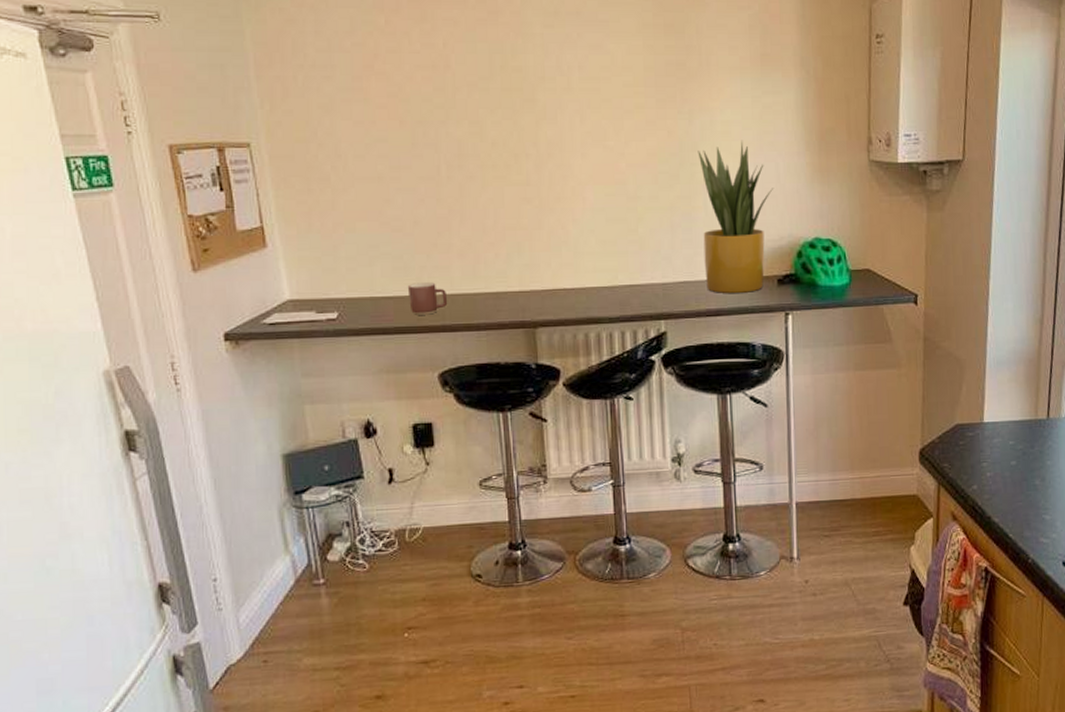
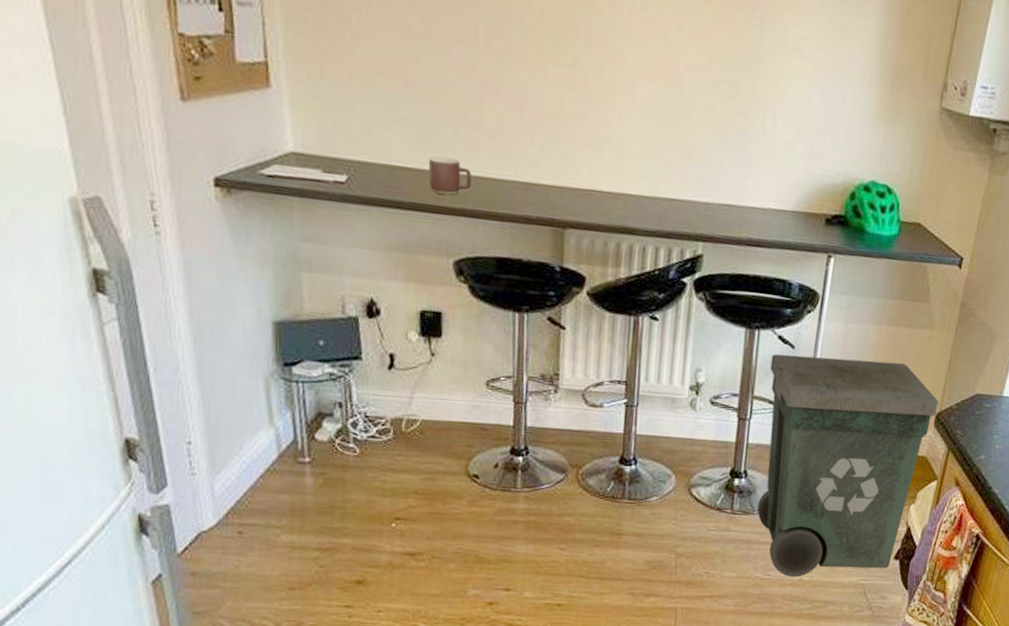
planter: present [697,140,774,293] -> none [751,60,838,228]
recycling bin: none [746,405,920,637] -> present [757,354,939,577]

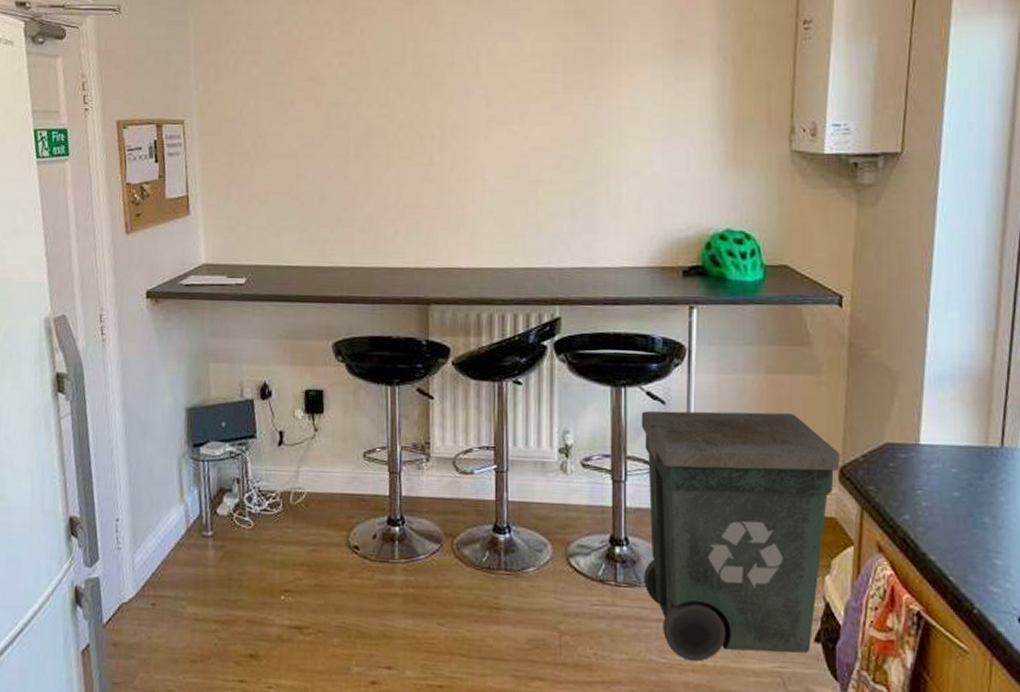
mug: present [428,156,472,195] -> none [310,254,347,286]

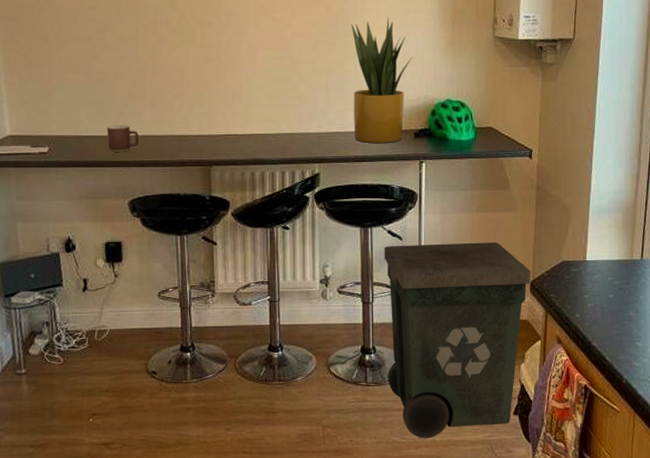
mug: none [310,254,347,286] -> present [106,125,139,152]
planter: none [603,126,683,283] -> present [351,16,414,143]

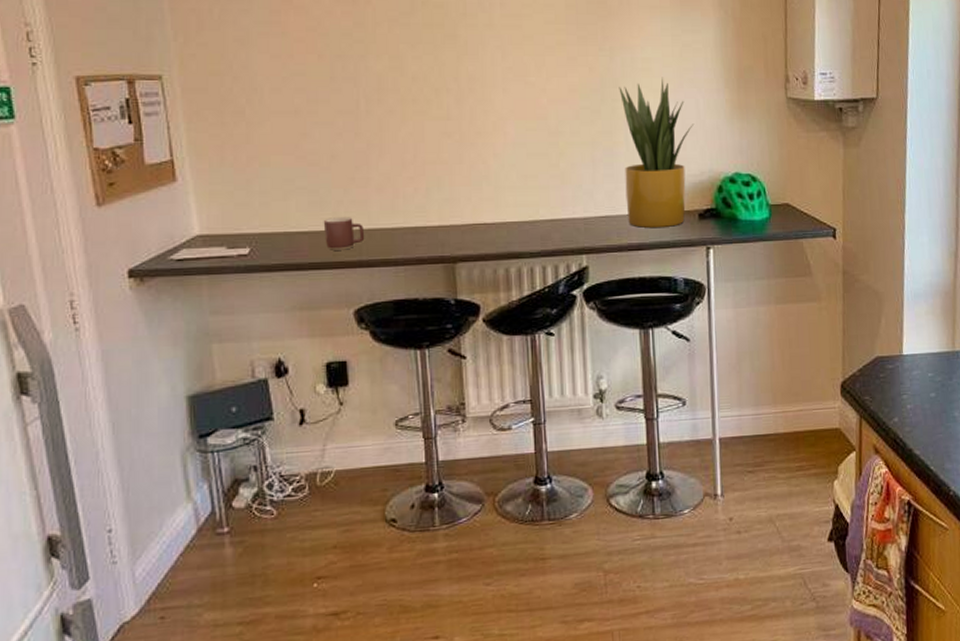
recycling bin: present [384,242,531,438] -> none [668,339,841,577]

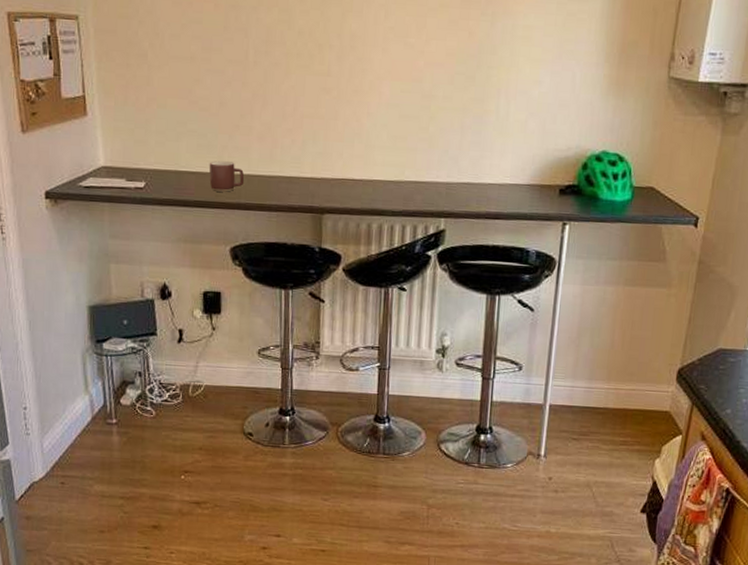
planter: present [619,77,695,228] -> none [489,46,568,200]

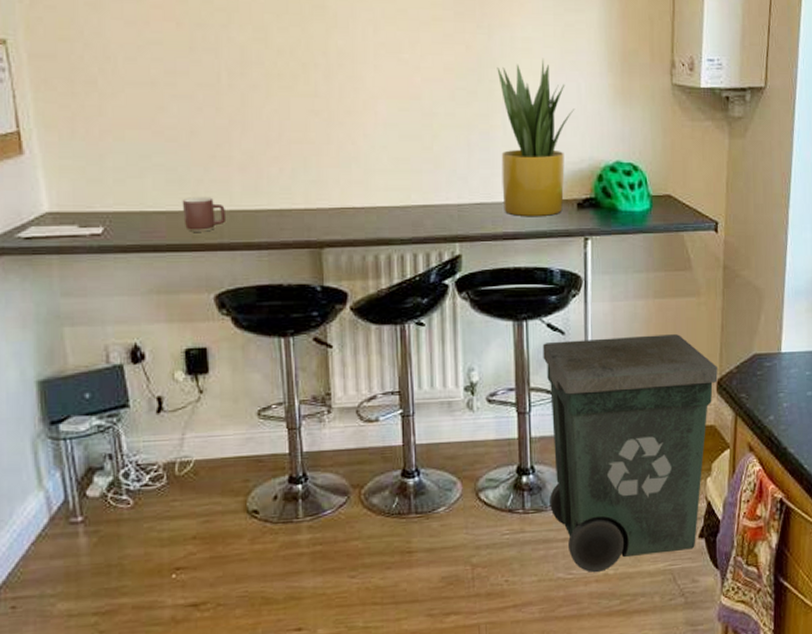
planter: none [489,46,568,200] -> present [497,58,575,216]
recycling bin: none [503,317,680,528] -> present [542,334,718,572]

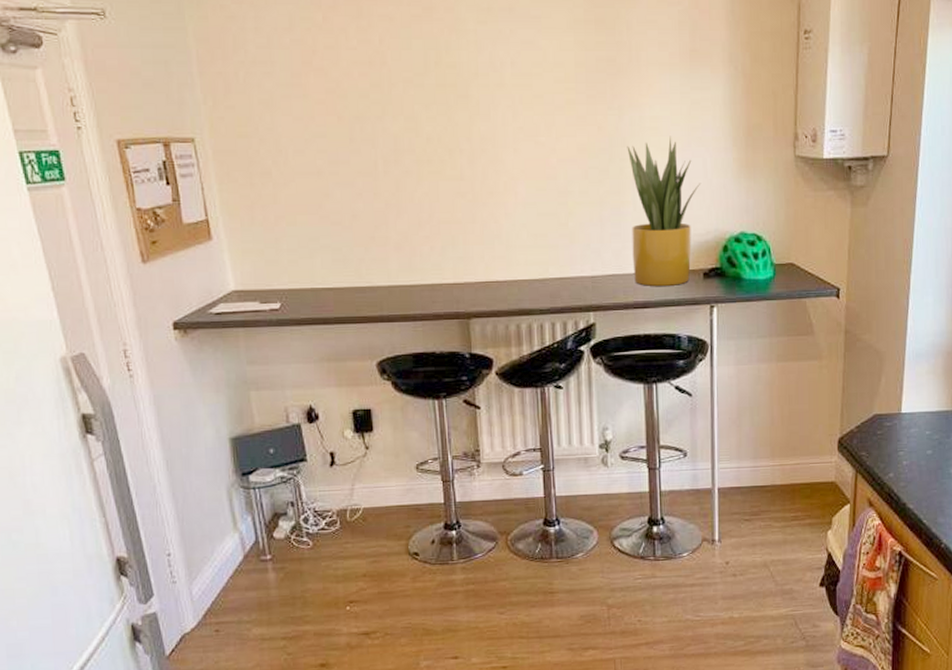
mug: present [182,197,227,232] -> none [346,274,386,306]
recycling bin: present [542,334,718,572] -> none [671,396,839,615]

